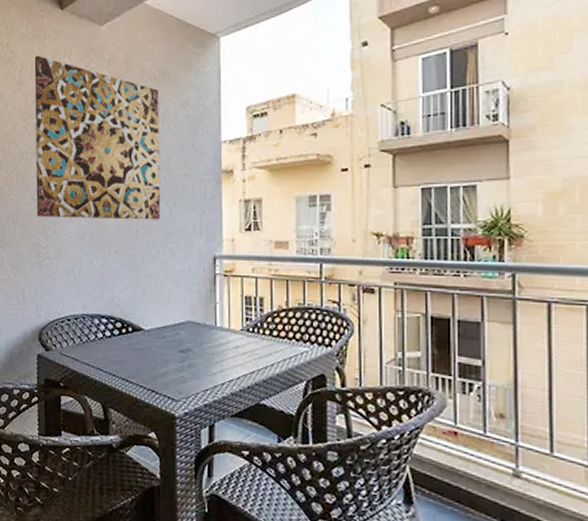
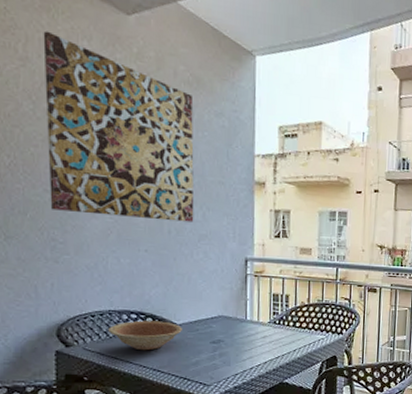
bowl: none [82,325,150,358] -> present [109,320,182,351]

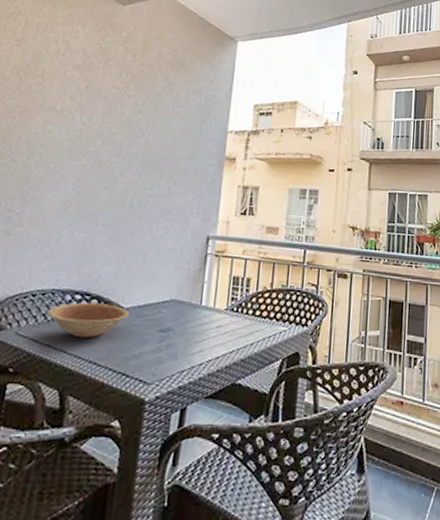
wall art: present [43,30,194,222] -> none [15,17,174,197]

